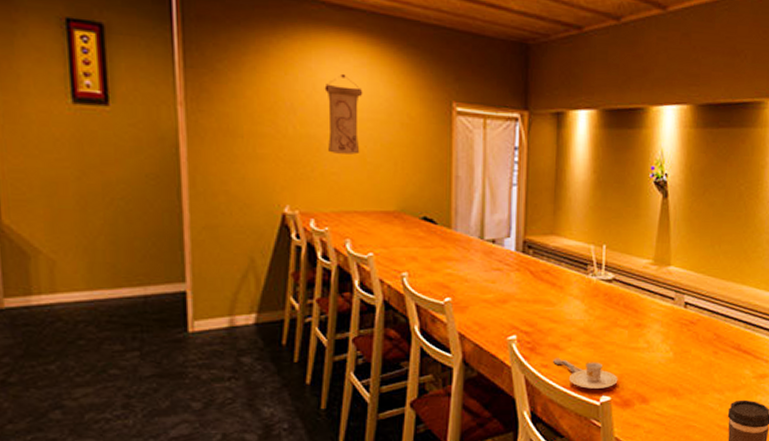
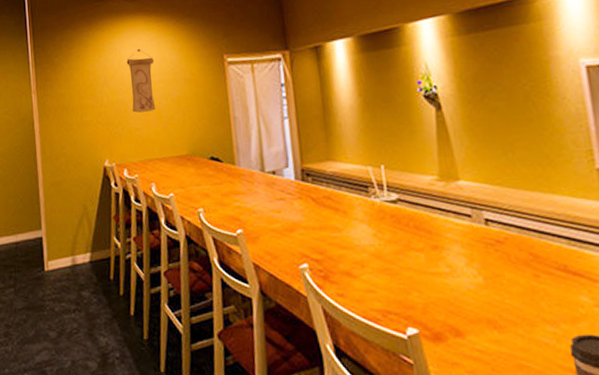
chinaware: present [553,358,618,389] -> none [349,286,424,320]

